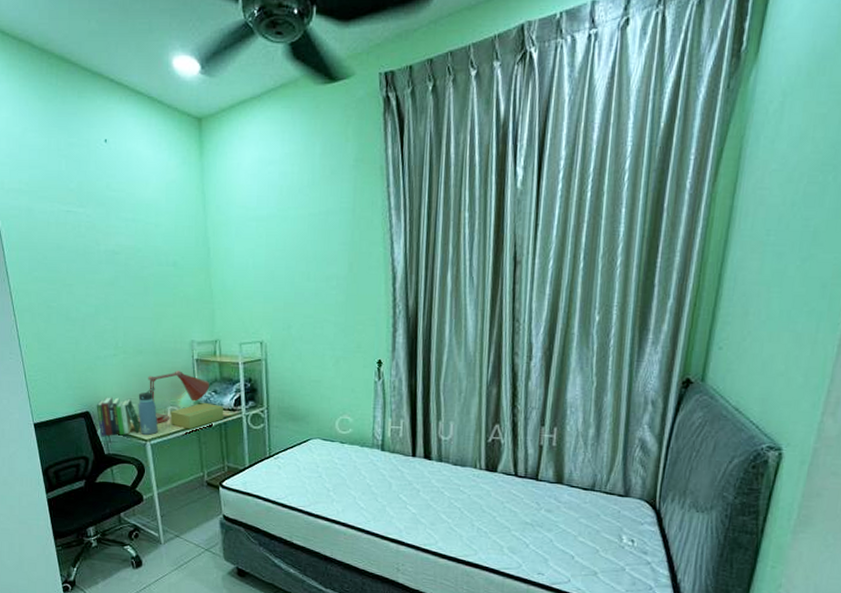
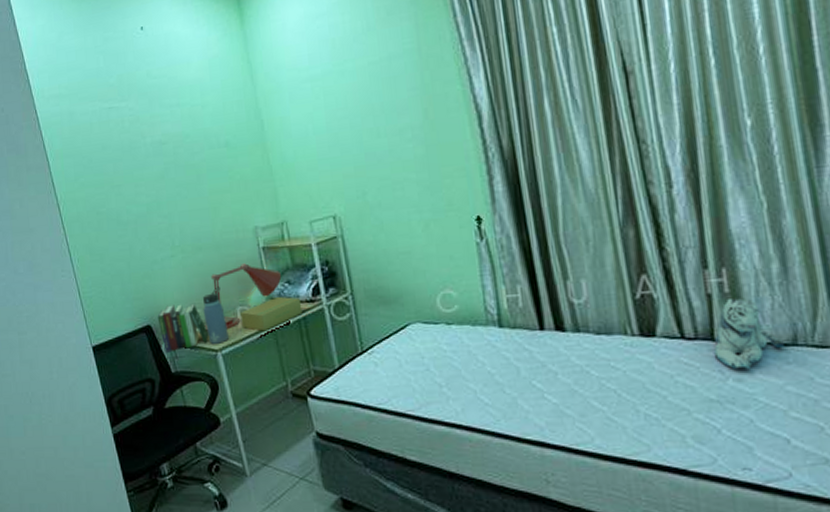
plush toy: none [536,451,586,503] -> present [714,298,785,369]

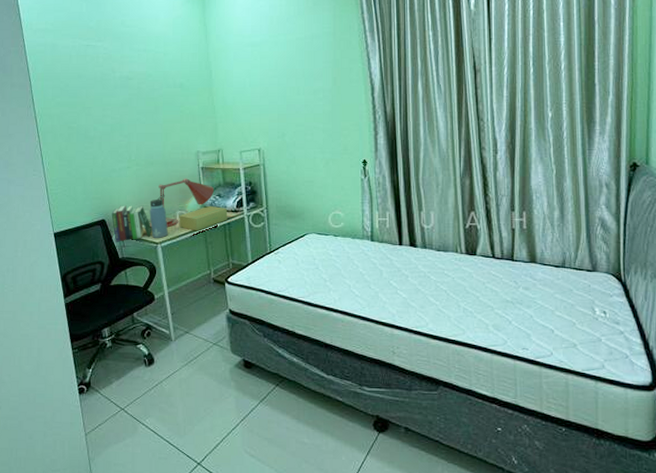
plush toy: present [714,298,785,369] -> none [513,233,557,281]

